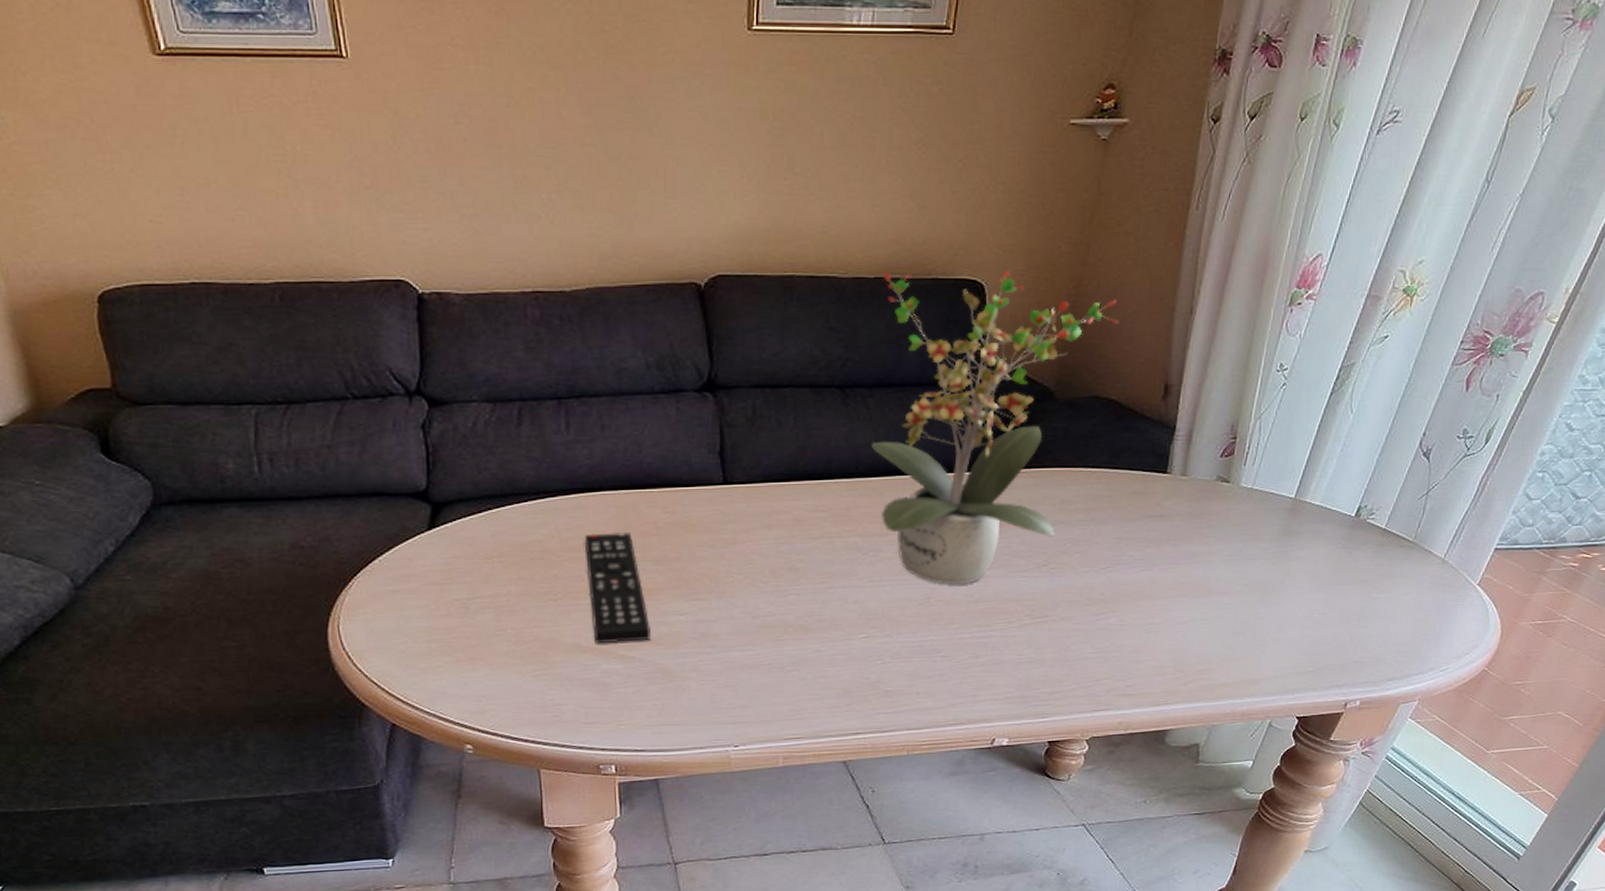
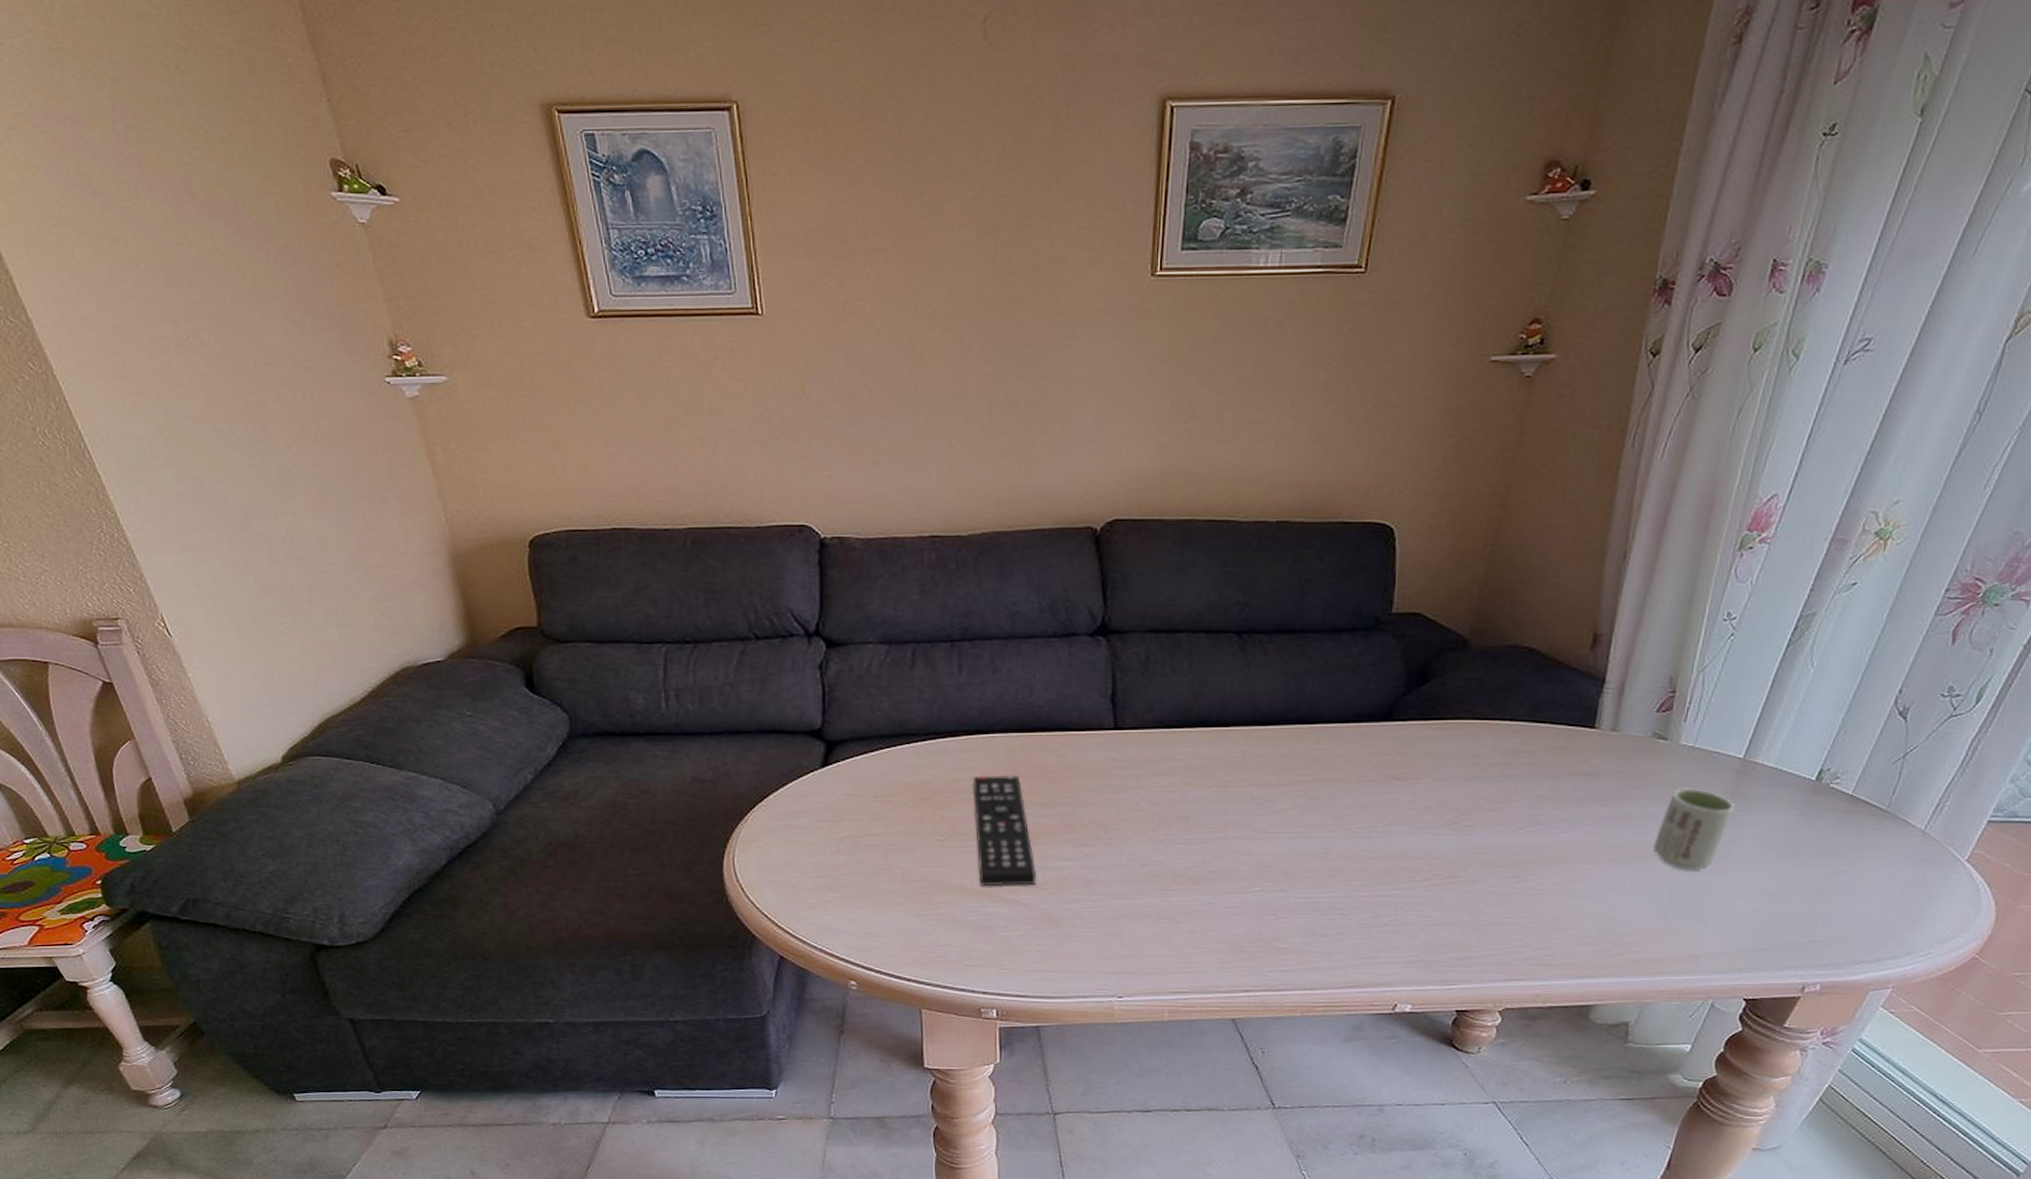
potted plant: present [870,270,1119,586] -> none [1268,513,1542,841]
cup: none [1218,526,1288,602] -> present [1653,788,1735,870]

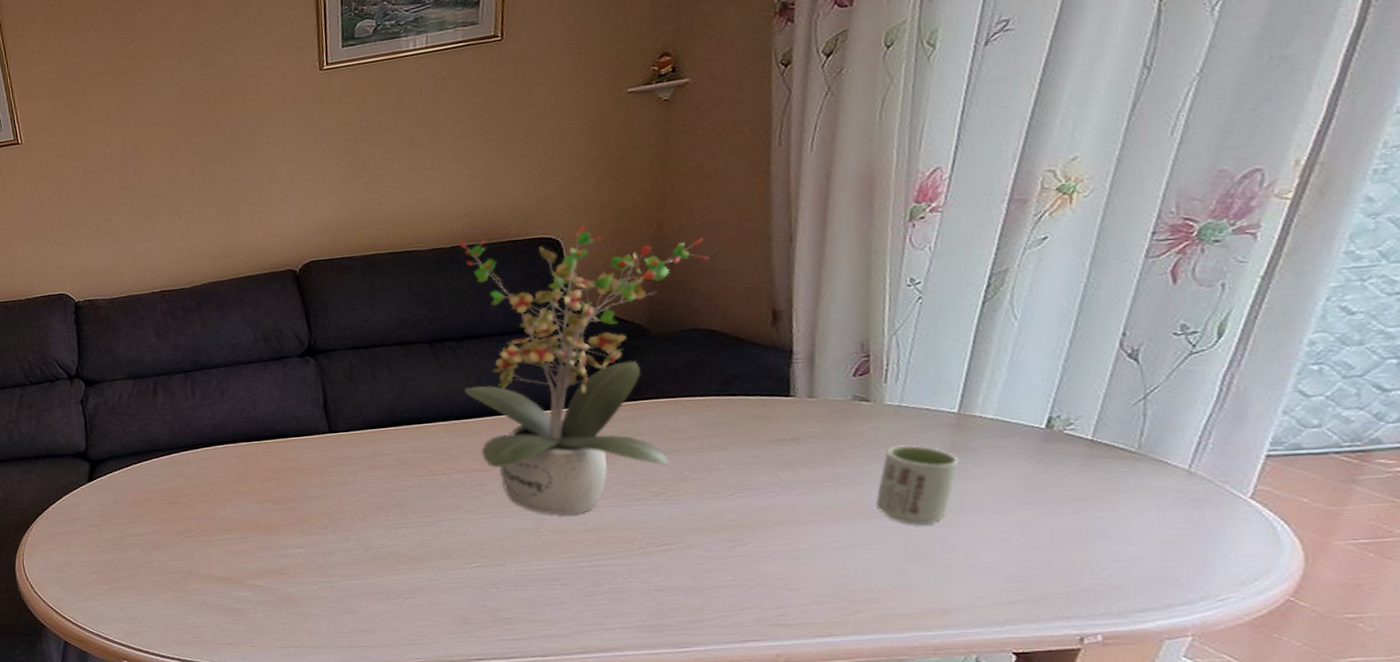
remote control: present [972,774,1036,887] -> none [213,477,274,574]
potted plant: none [1268,513,1542,841] -> present [460,225,709,516]

